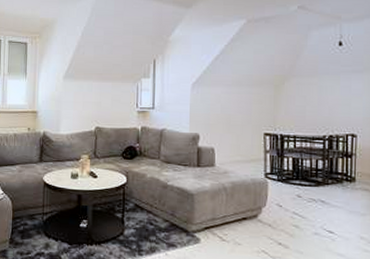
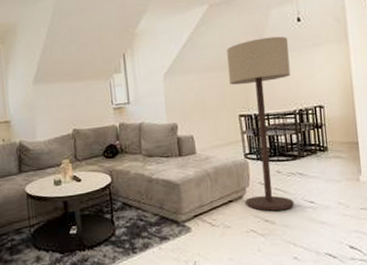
floor lamp: none [259,58,325,236] -> present [227,36,295,211]

